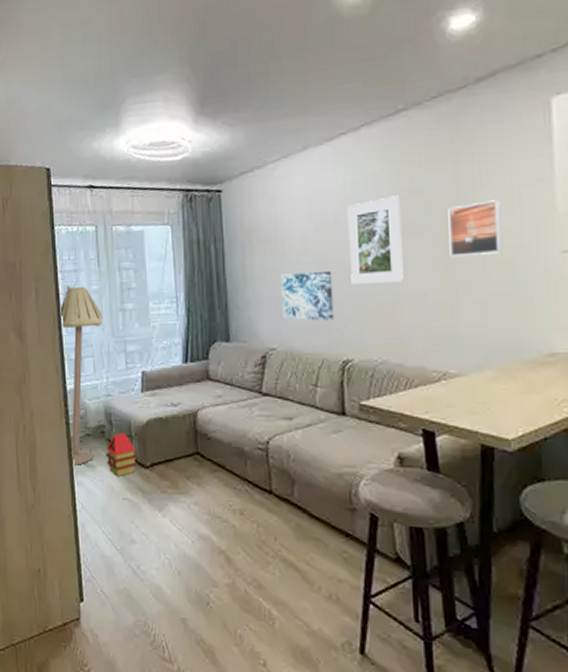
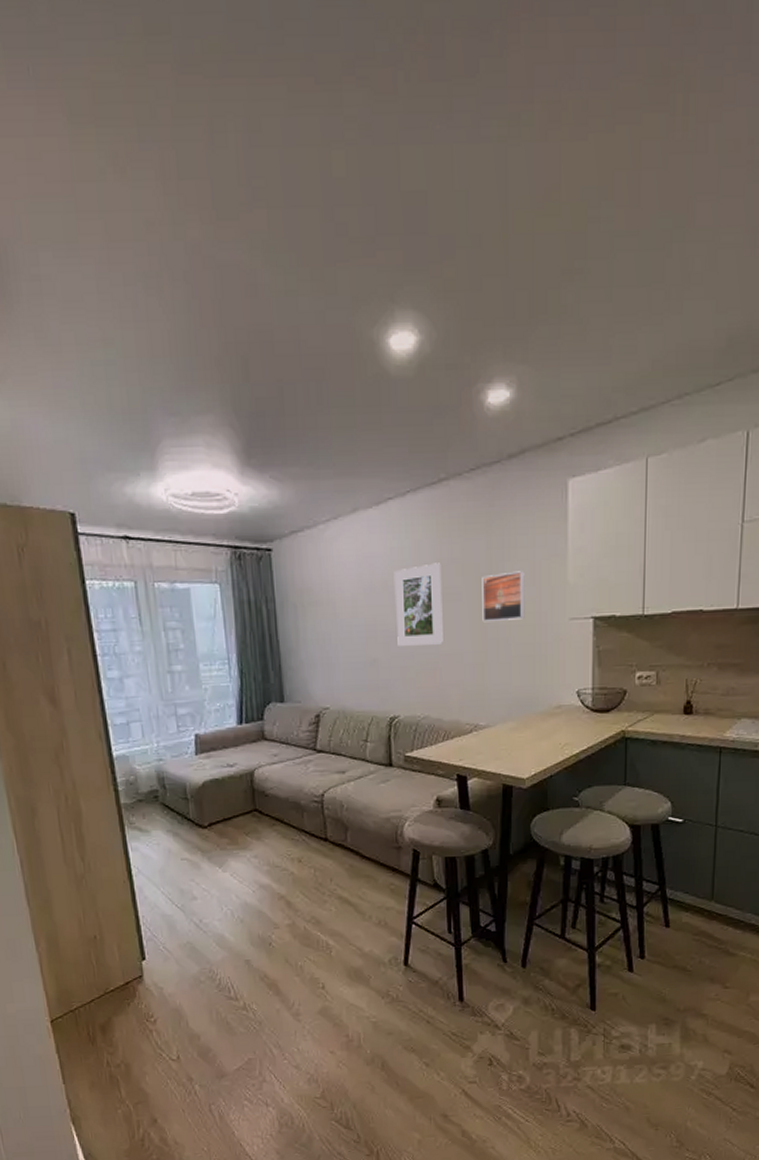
floor lamp: present [59,286,103,465] -> none [97,646,149,832]
toy house: present [106,433,138,476] -> none [160,796,195,838]
wall art: present [280,270,334,321] -> none [331,633,382,681]

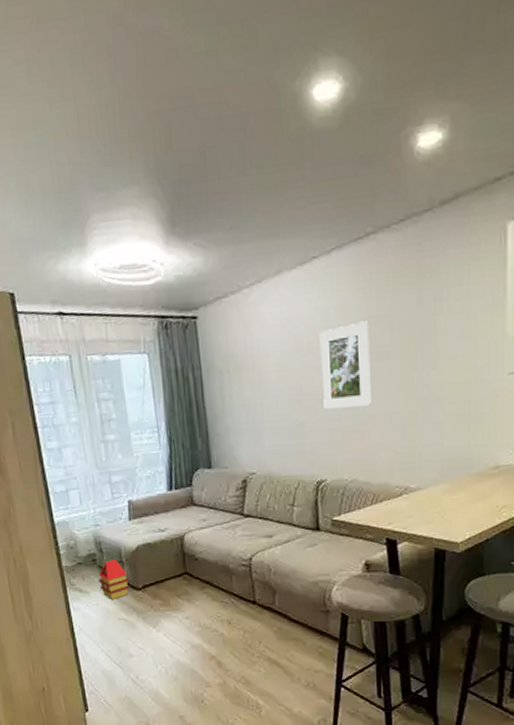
toy house: none [160,796,195,838] -> present [98,559,130,599]
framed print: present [482,571,525,623] -> none [412,325,459,381]

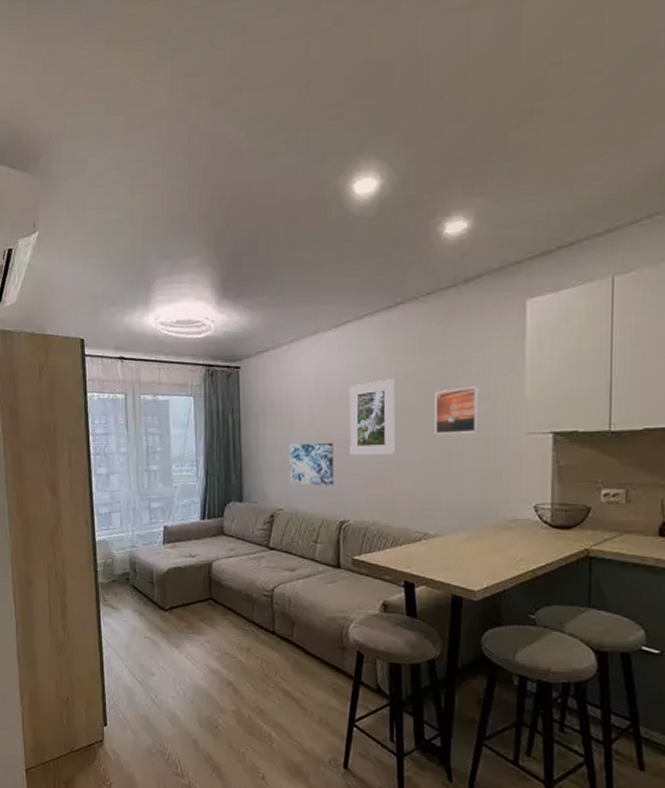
toy house: present [98,559,130,599] -> none [130,580,158,618]
wall art: none [257,396,308,445] -> present [288,442,334,486]
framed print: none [412,325,459,381] -> present [435,386,479,435]

